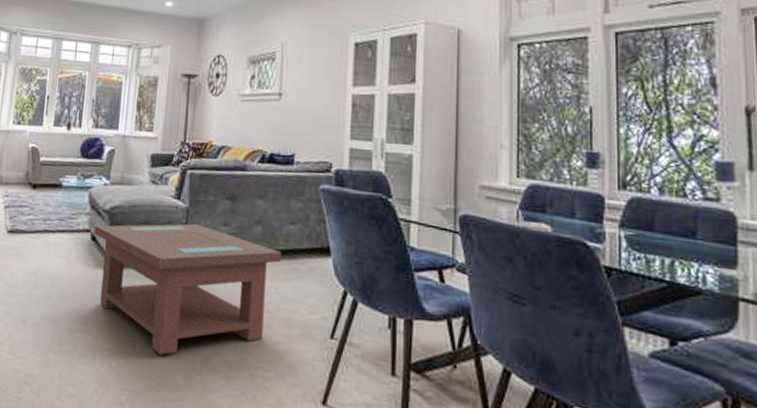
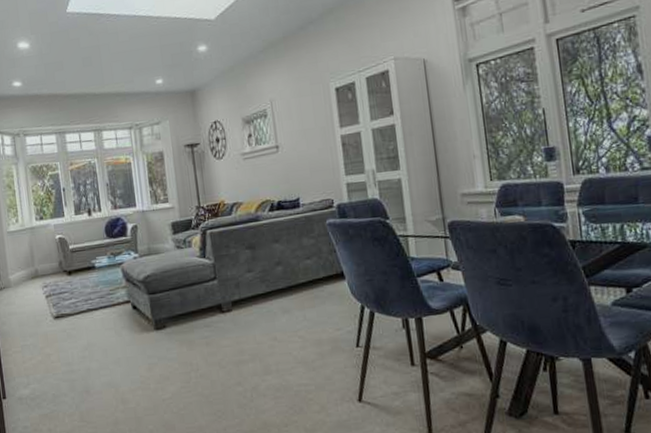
coffee table: present [94,223,282,355] -> none [133,275,305,393]

